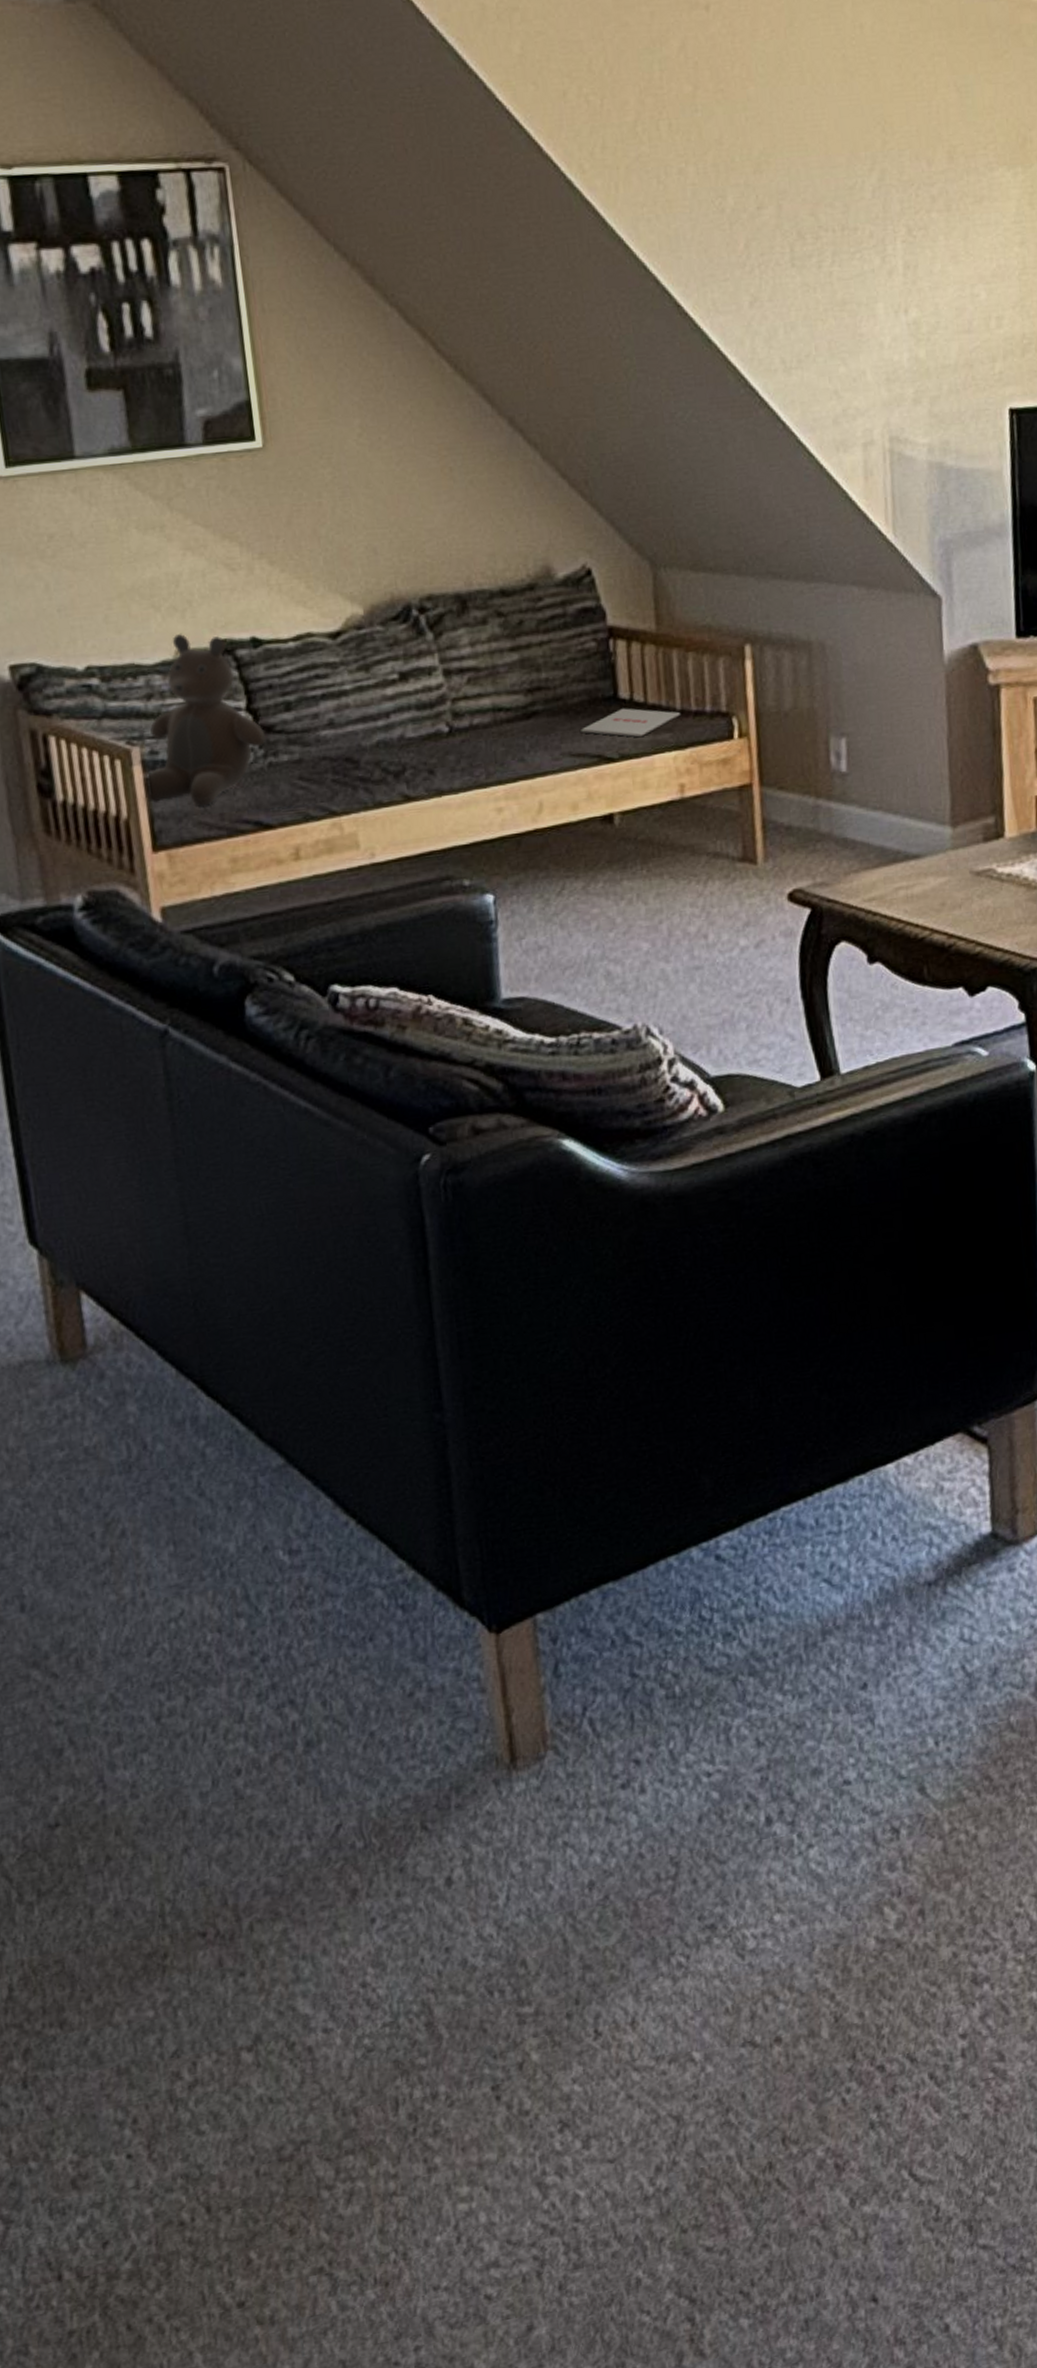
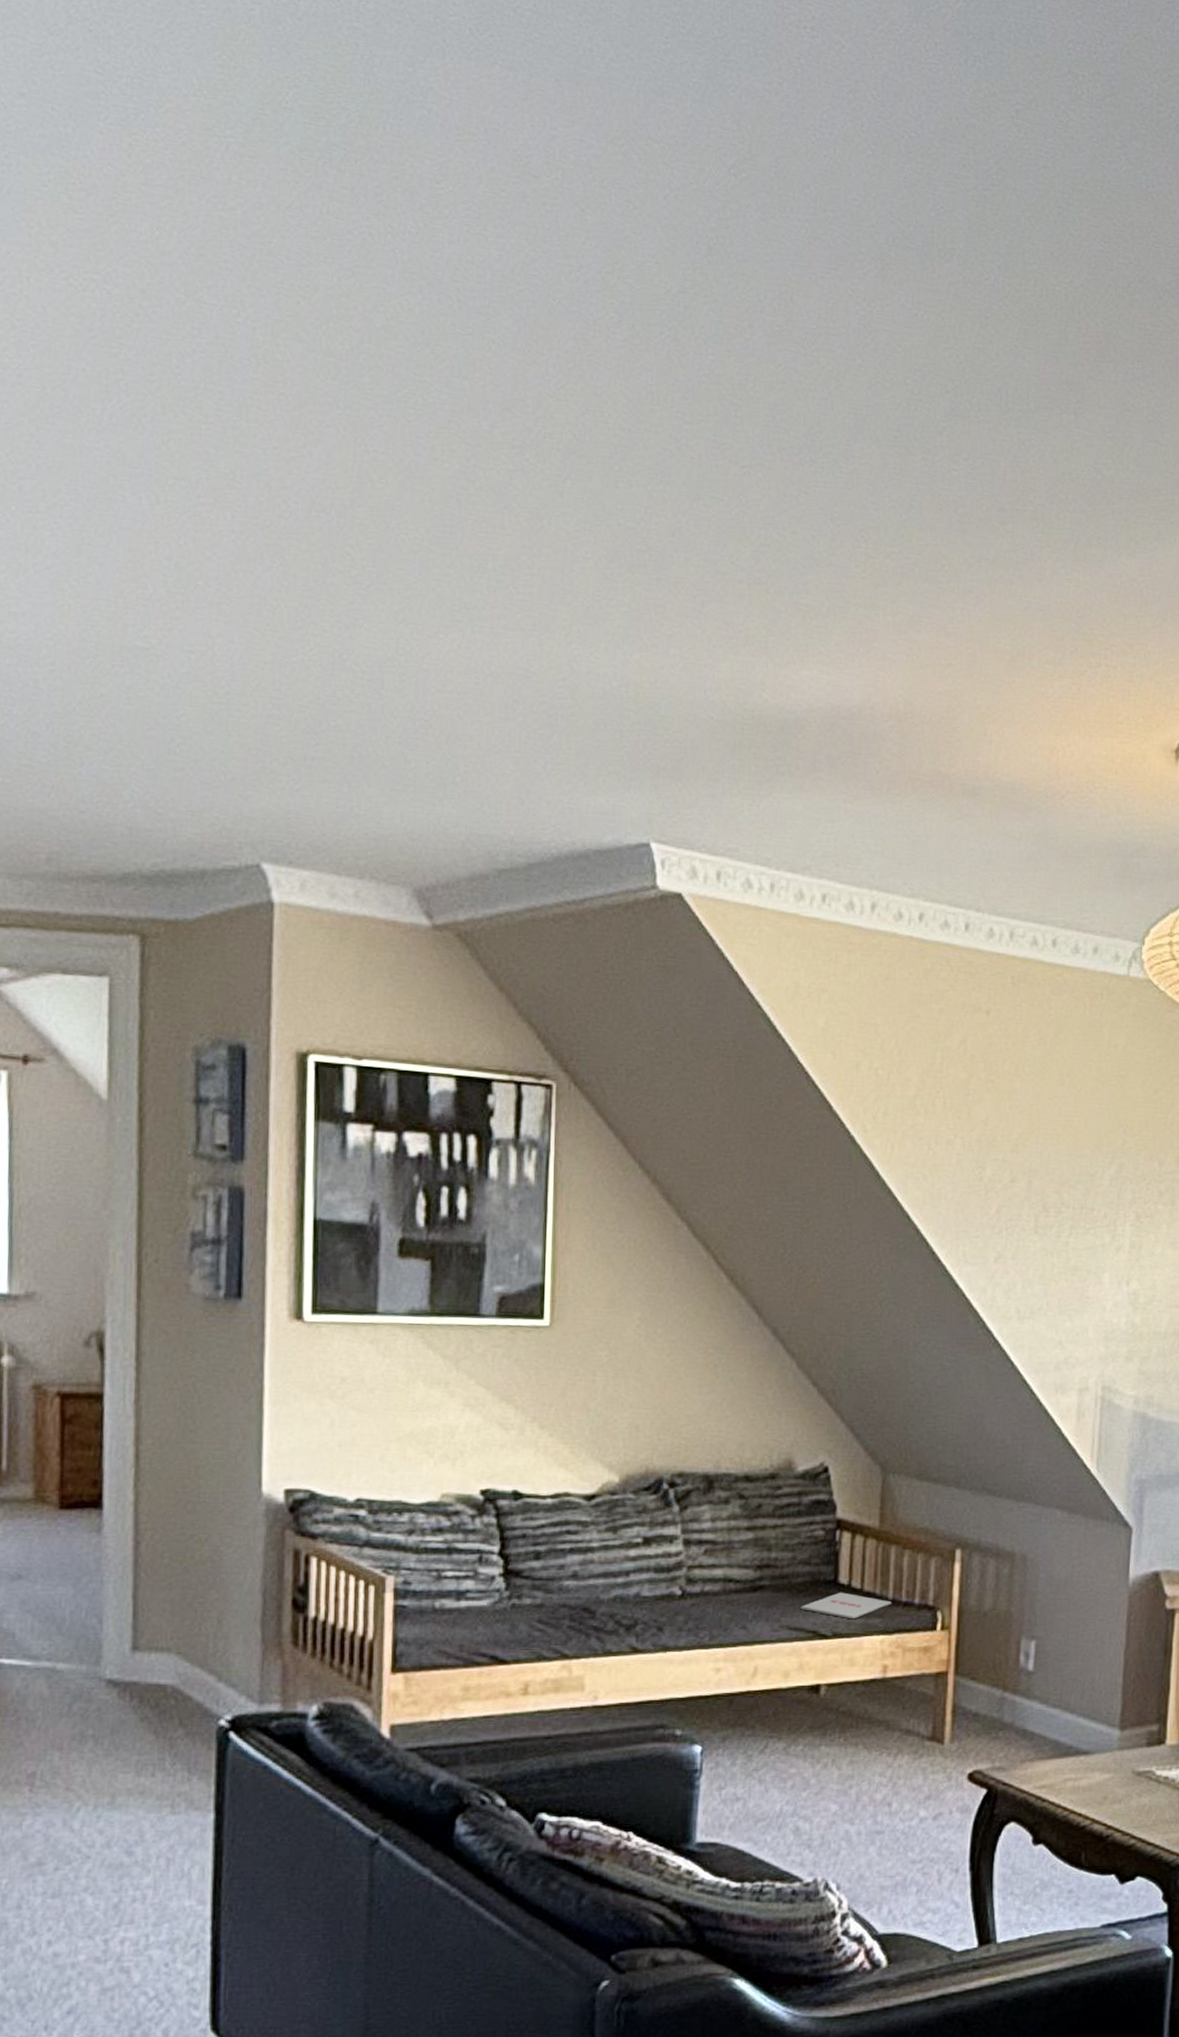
stuffed animal: present [146,633,266,807] -> none [394,1478,513,1636]

